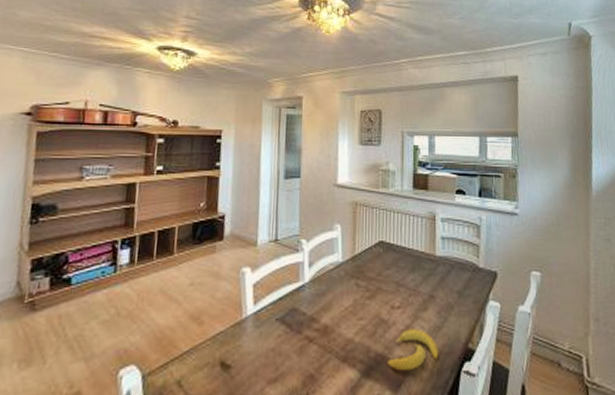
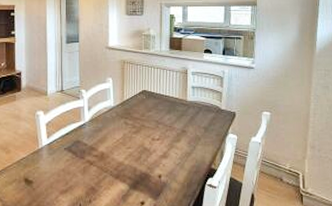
banana: present [387,328,439,371] -> none [150,154,189,185]

